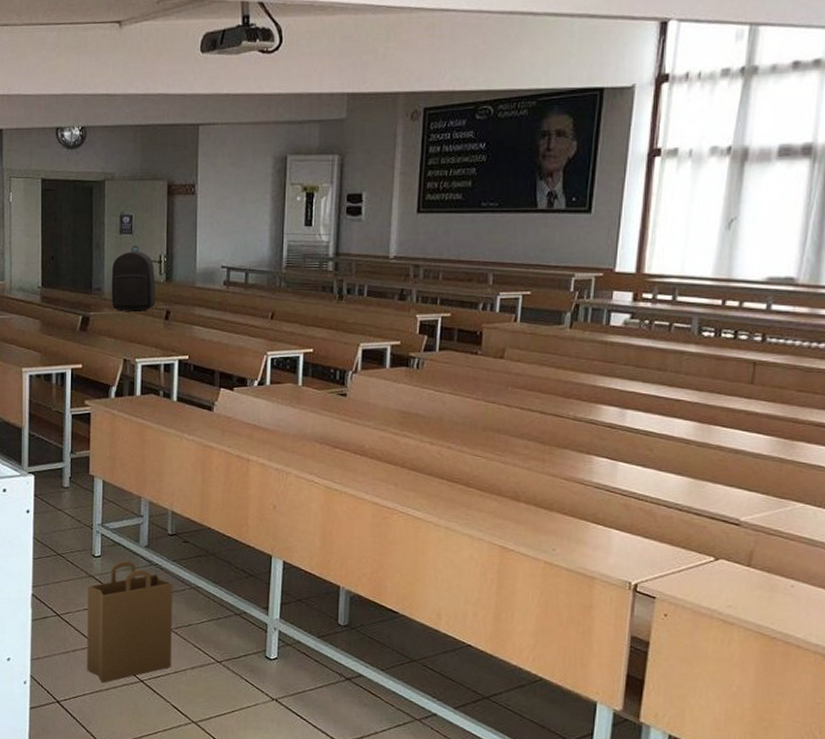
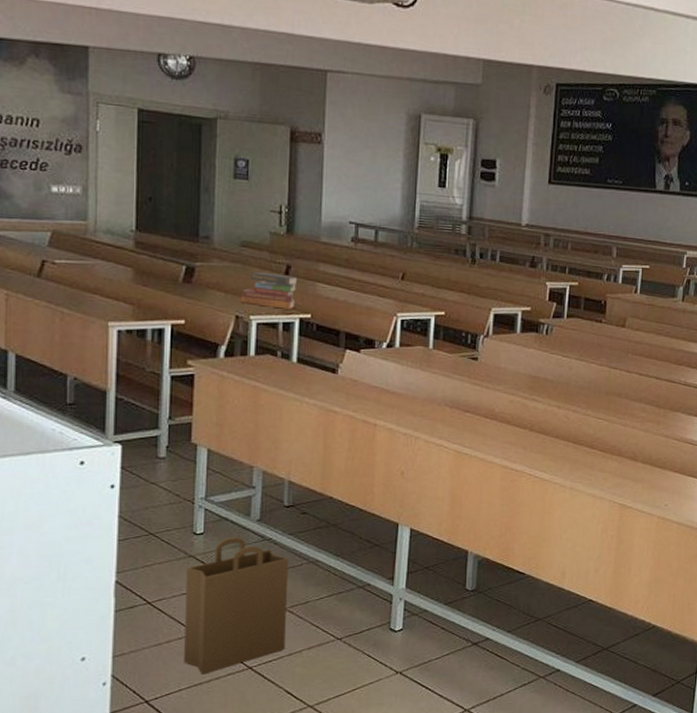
backpack: present [111,245,156,313] -> none [222,192,275,265]
books: none [127,318,175,352] -> present [240,271,297,309]

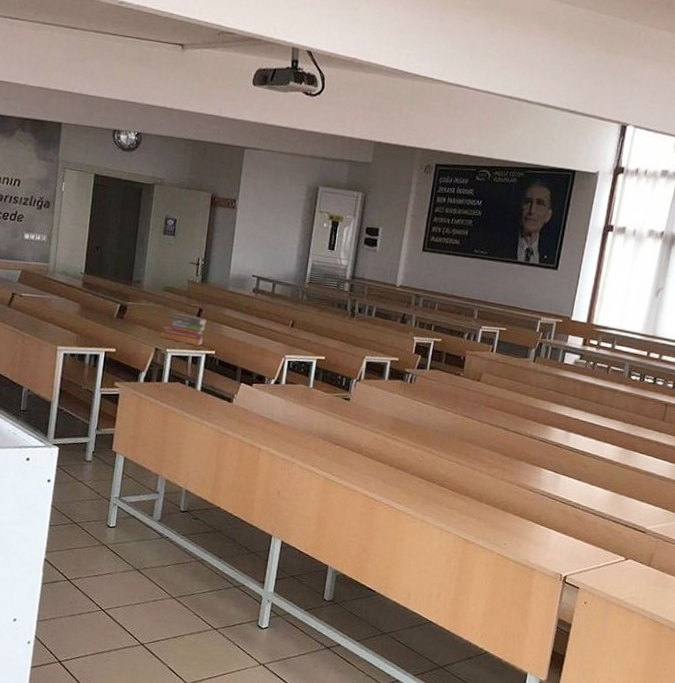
shopping bag: present [184,536,289,675] -> none [91,532,181,645]

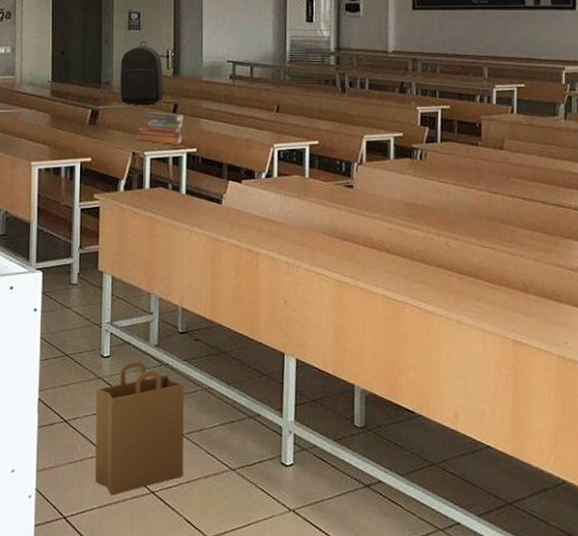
shopping bag: none [91,532,181,645] -> present [95,360,185,495]
backpack: none [149,246,192,307] -> present [120,40,164,106]

